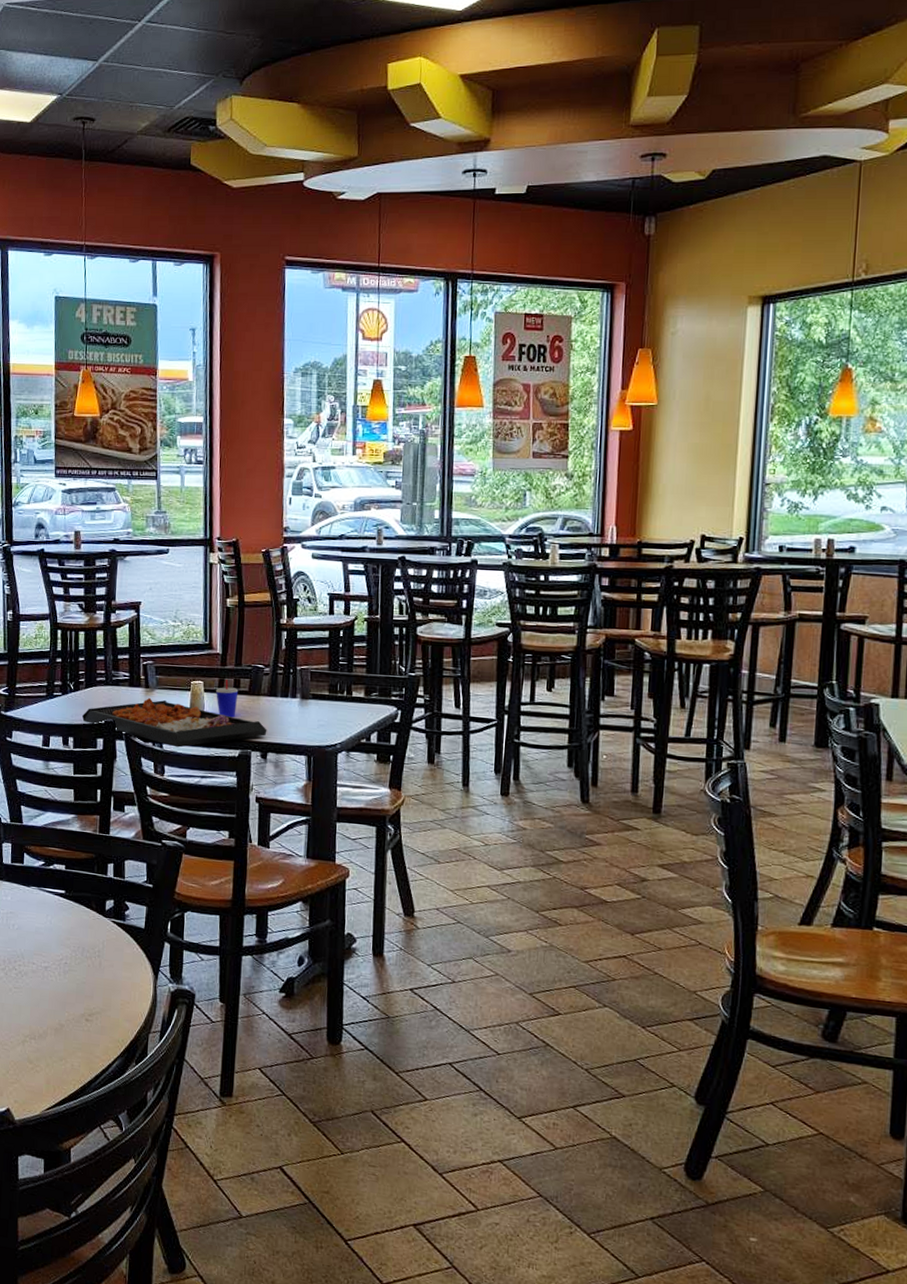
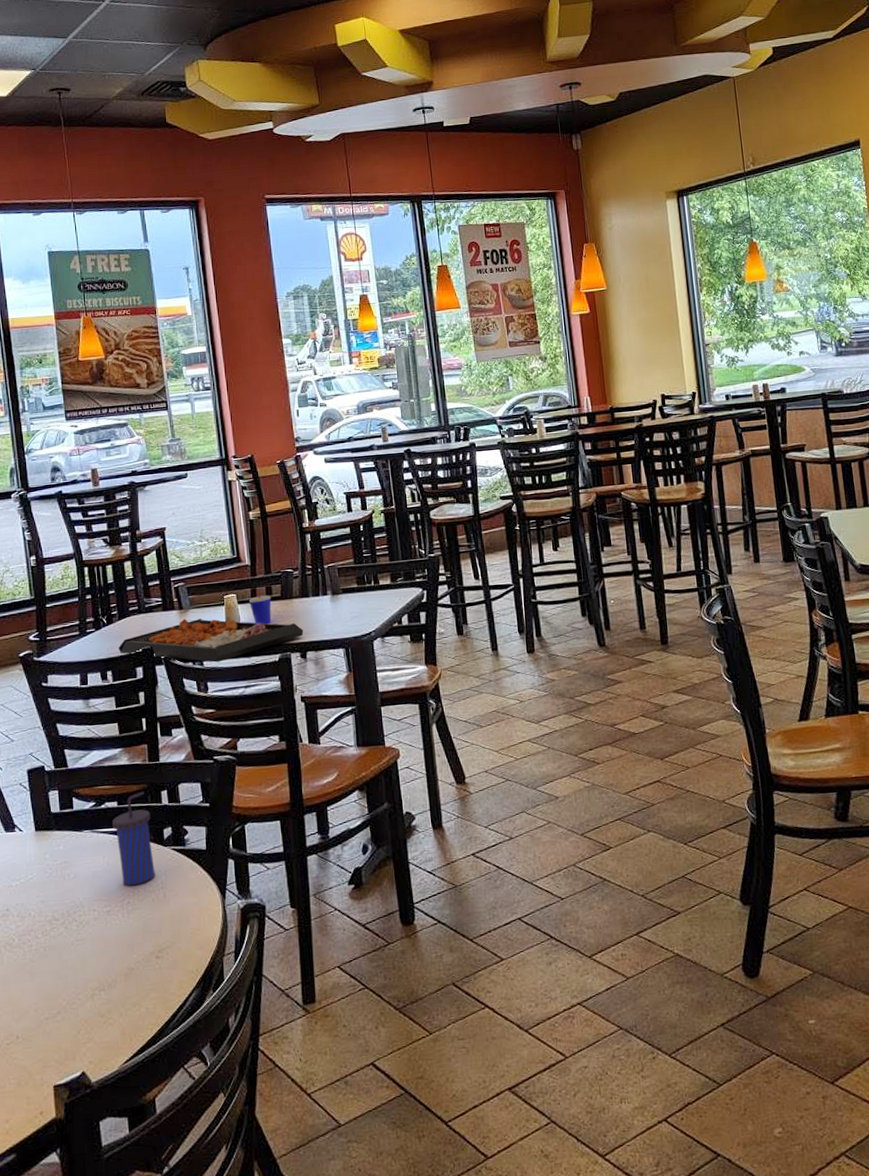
beverage cup: none [58,860,95,949] -> present [111,791,155,886]

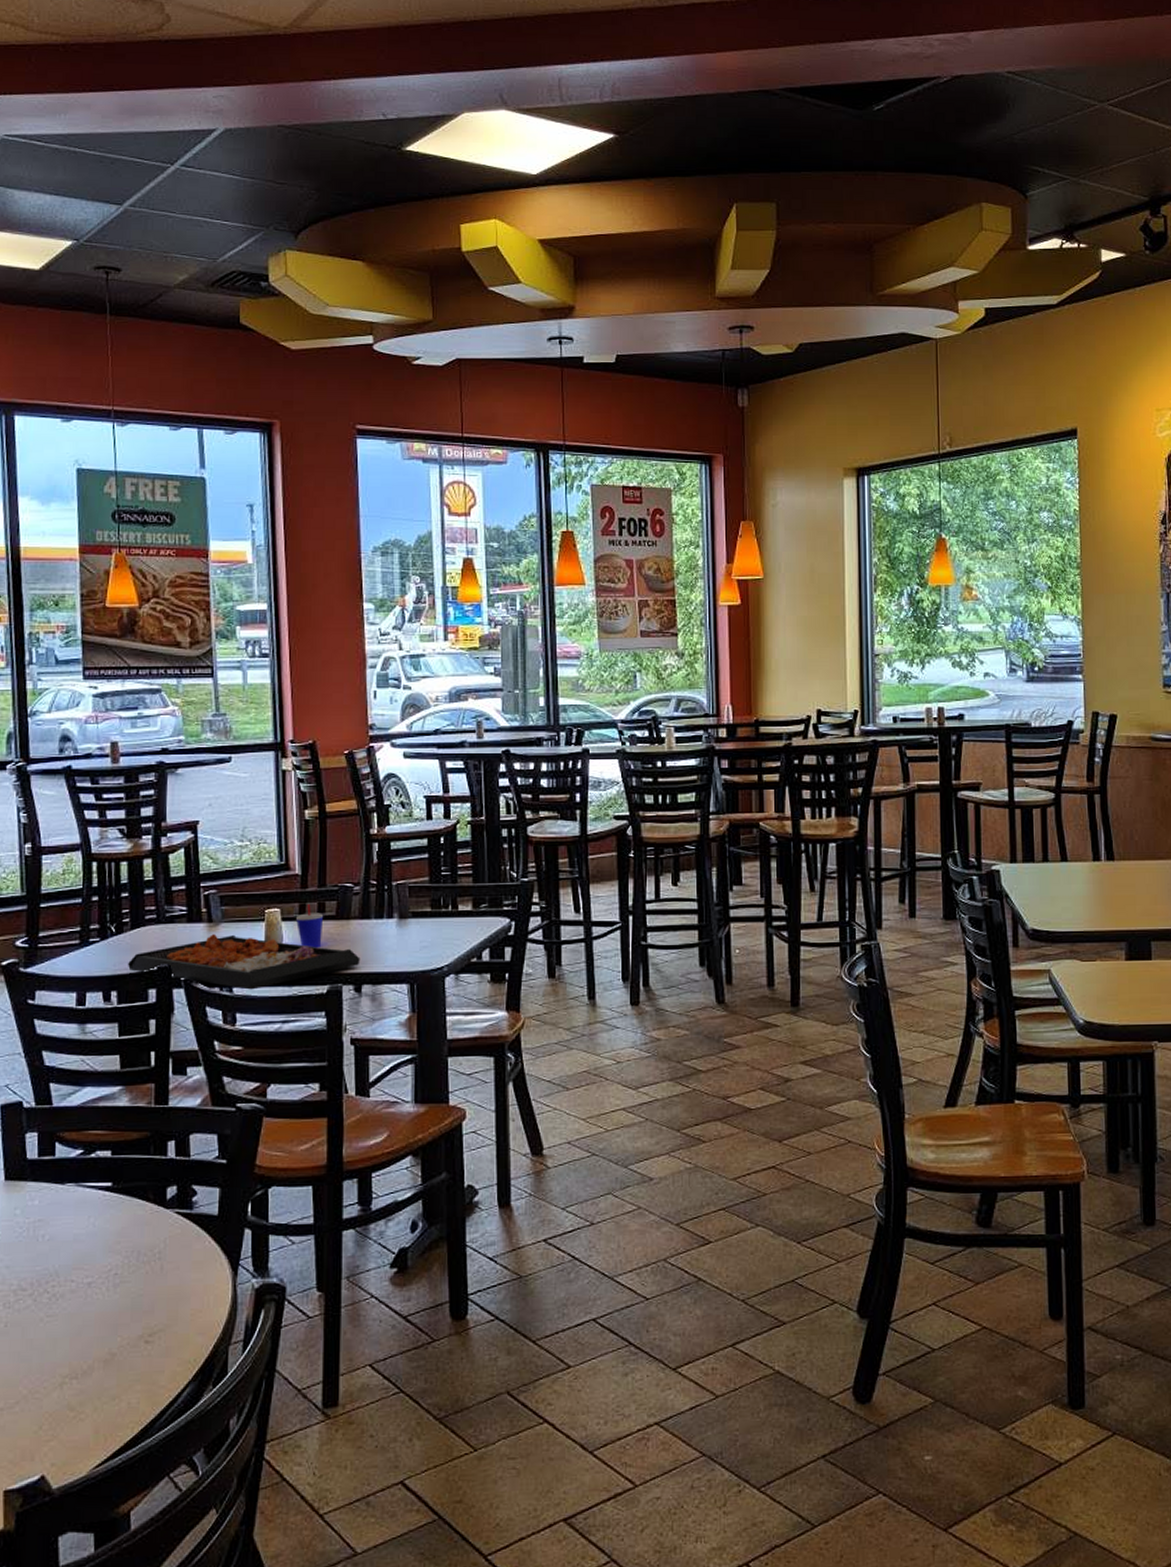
beverage cup: present [111,791,155,886] -> none [102,1140,152,1254]

